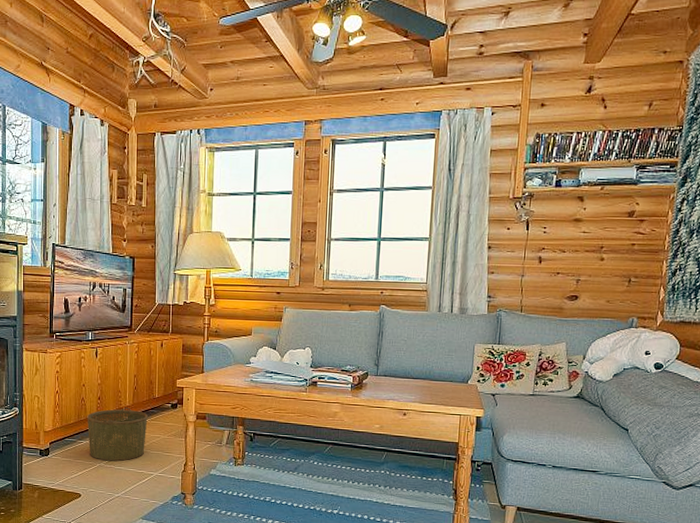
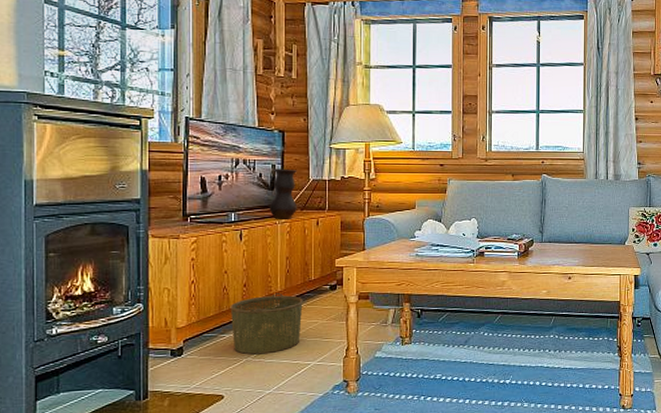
vase: none [120,292,146,340] -> present [269,168,298,219]

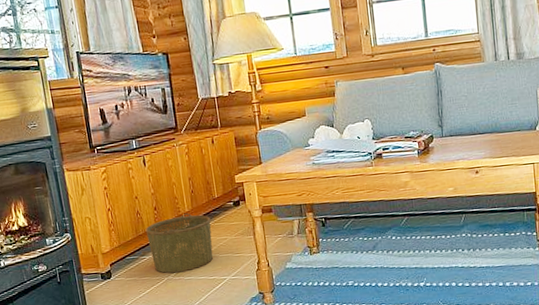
vase: present [269,168,298,219] -> none [163,90,192,142]

